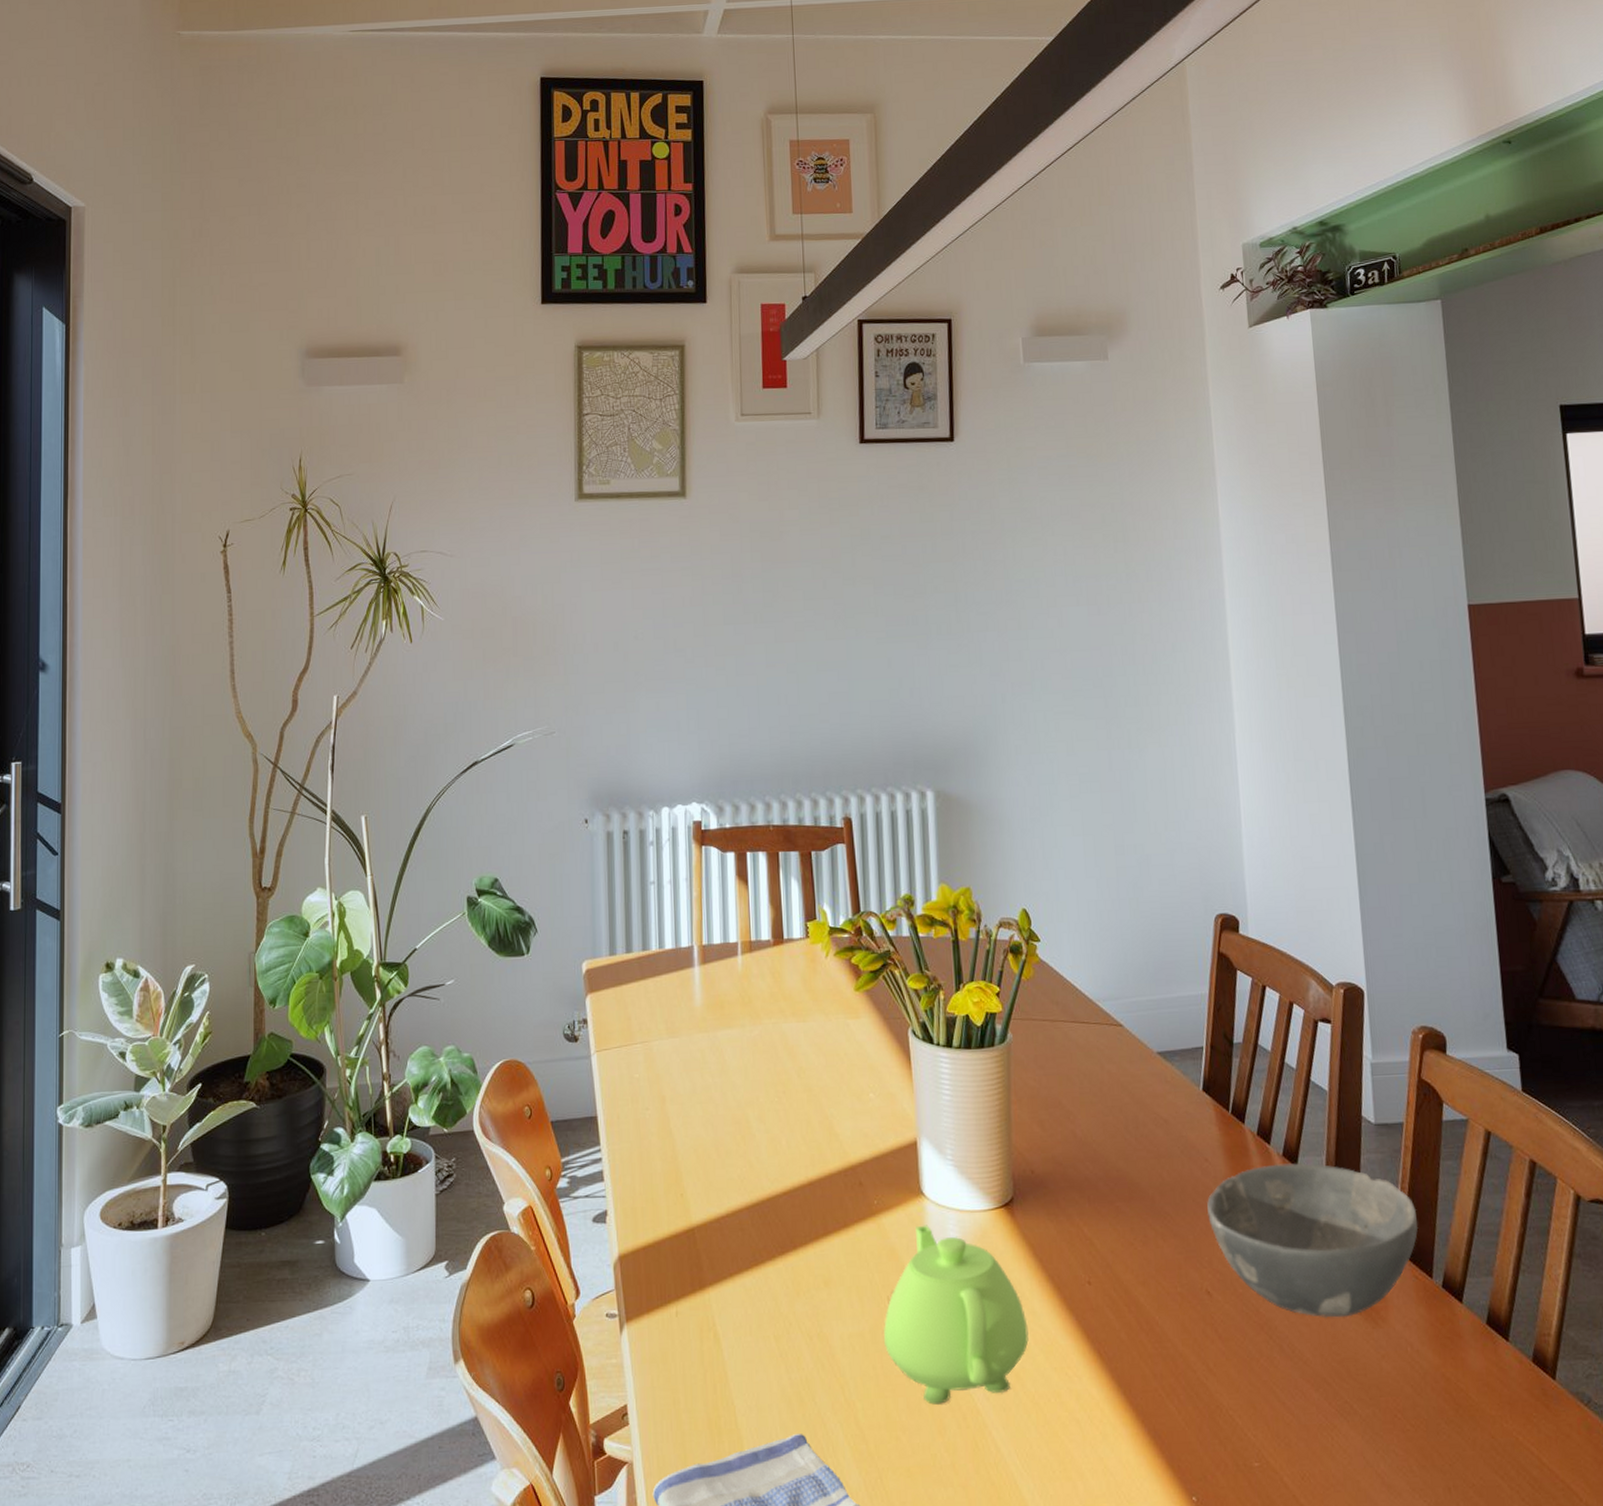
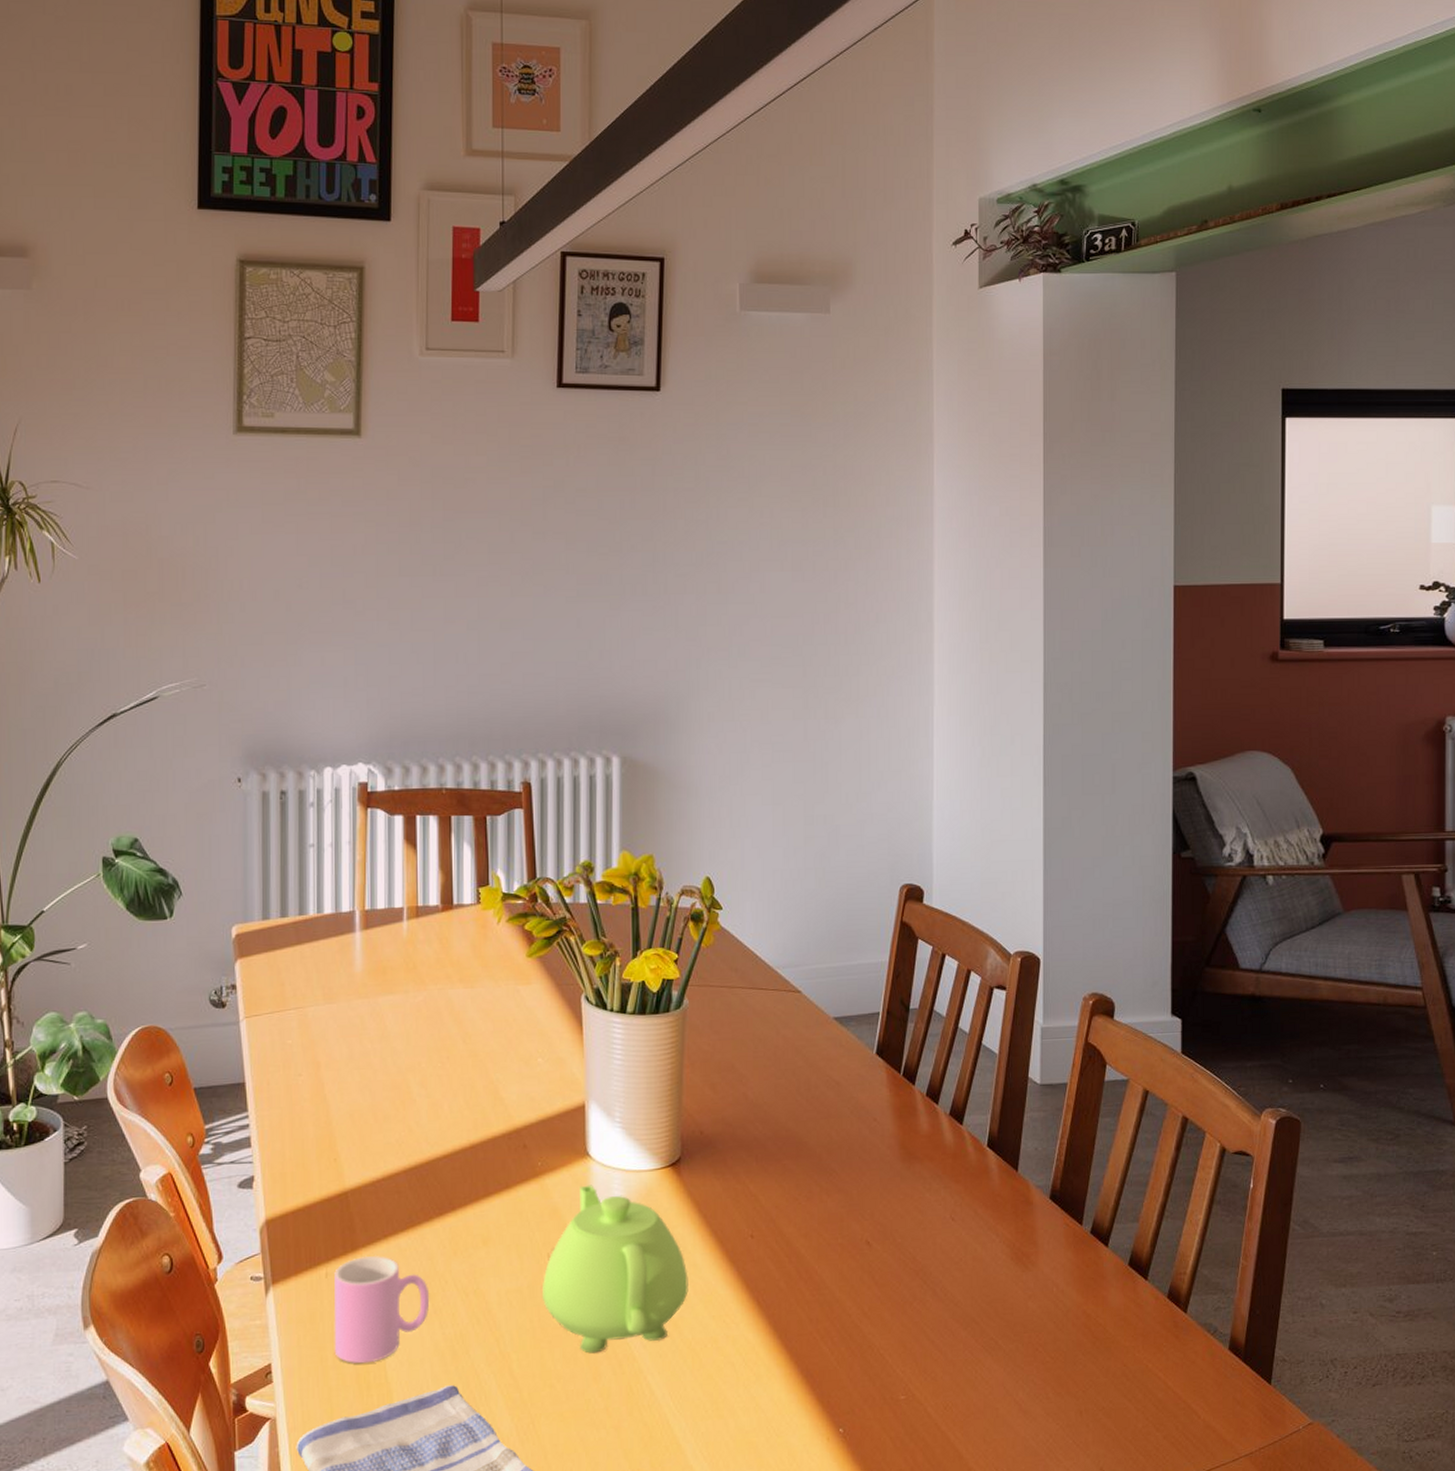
cup: none [684,1294,776,1408] -> present [334,1255,430,1364]
bowl: present [1207,1163,1419,1318] -> none [873,1121,1073,1264]

